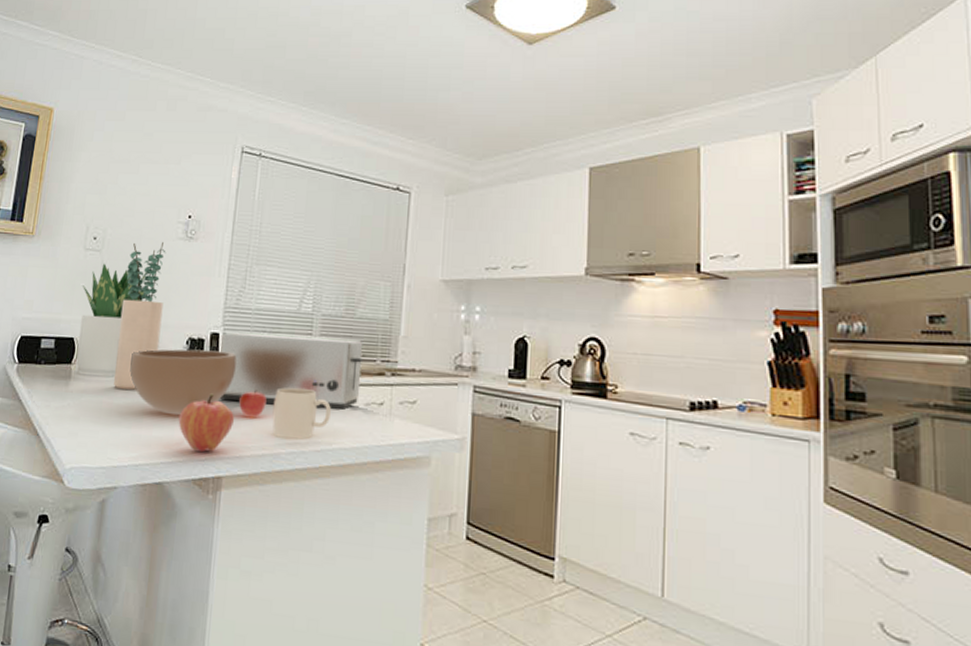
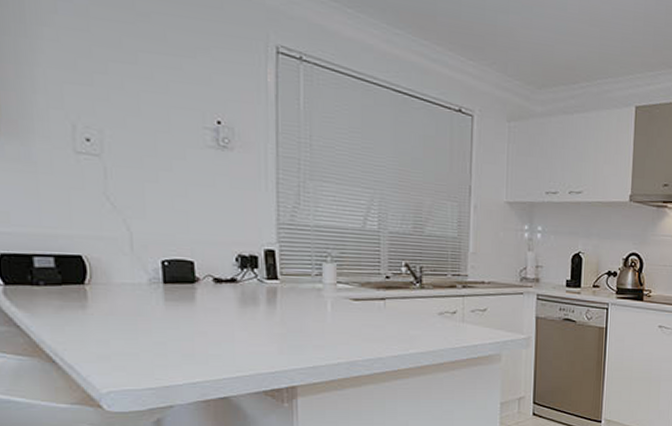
planter: present [77,263,147,377] -> none [80,170,173,298]
vase: present [113,242,166,390] -> none [142,148,202,309]
bowl: present [129,349,237,416] -> none [165,266,299,333]
fruit: present [178,393,235,453] -> none [238,310,304,366]
toaster: present [219,332,364,411] -> none [278,249,435,320]
fruit: present [239,390,267,418] -> none [307,304,337,331]
mug: present [272,387,331,440] -> none [345,301,405,348]

